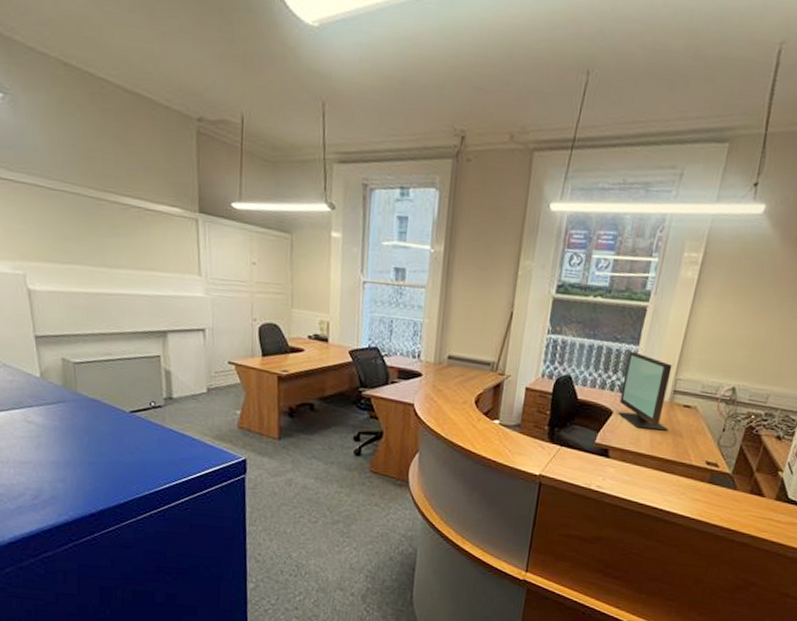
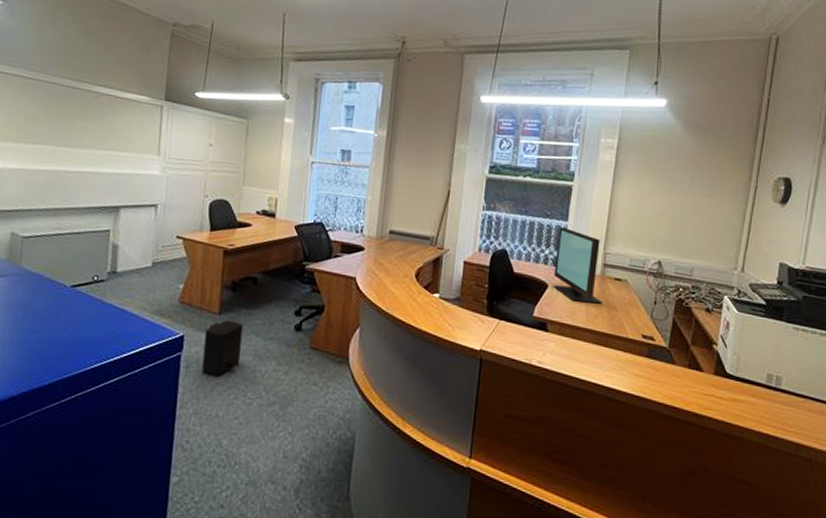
pedal bin: none [266,445,304,498] -> present [201,320,244,378]

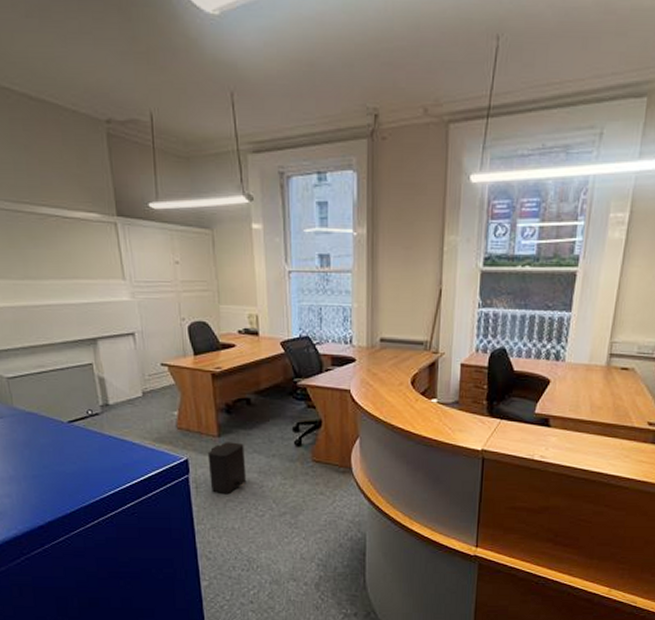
monitor: present [553,227,603,304] -> none [555,318,608,395]

